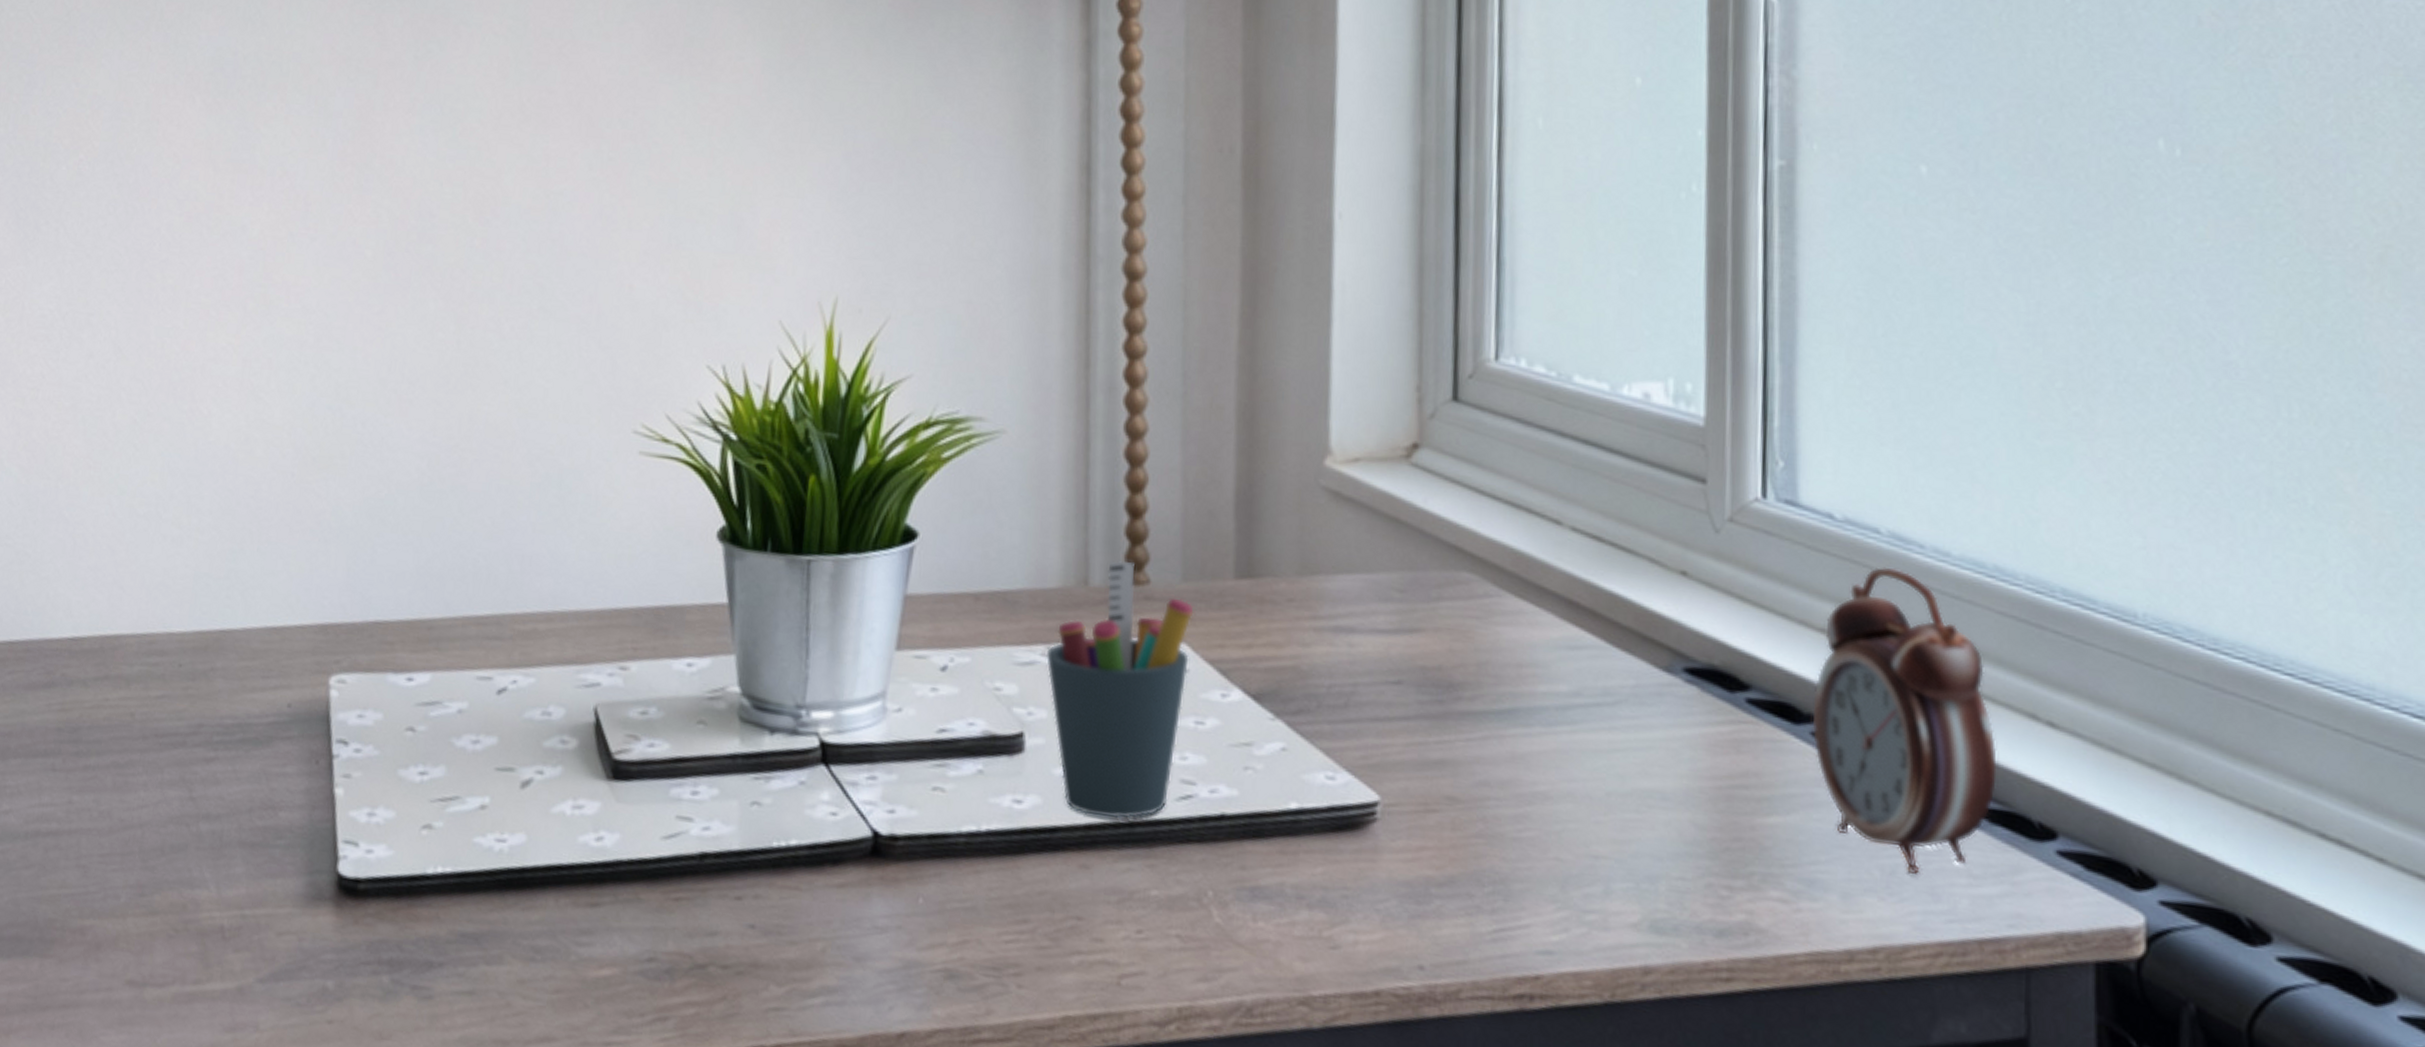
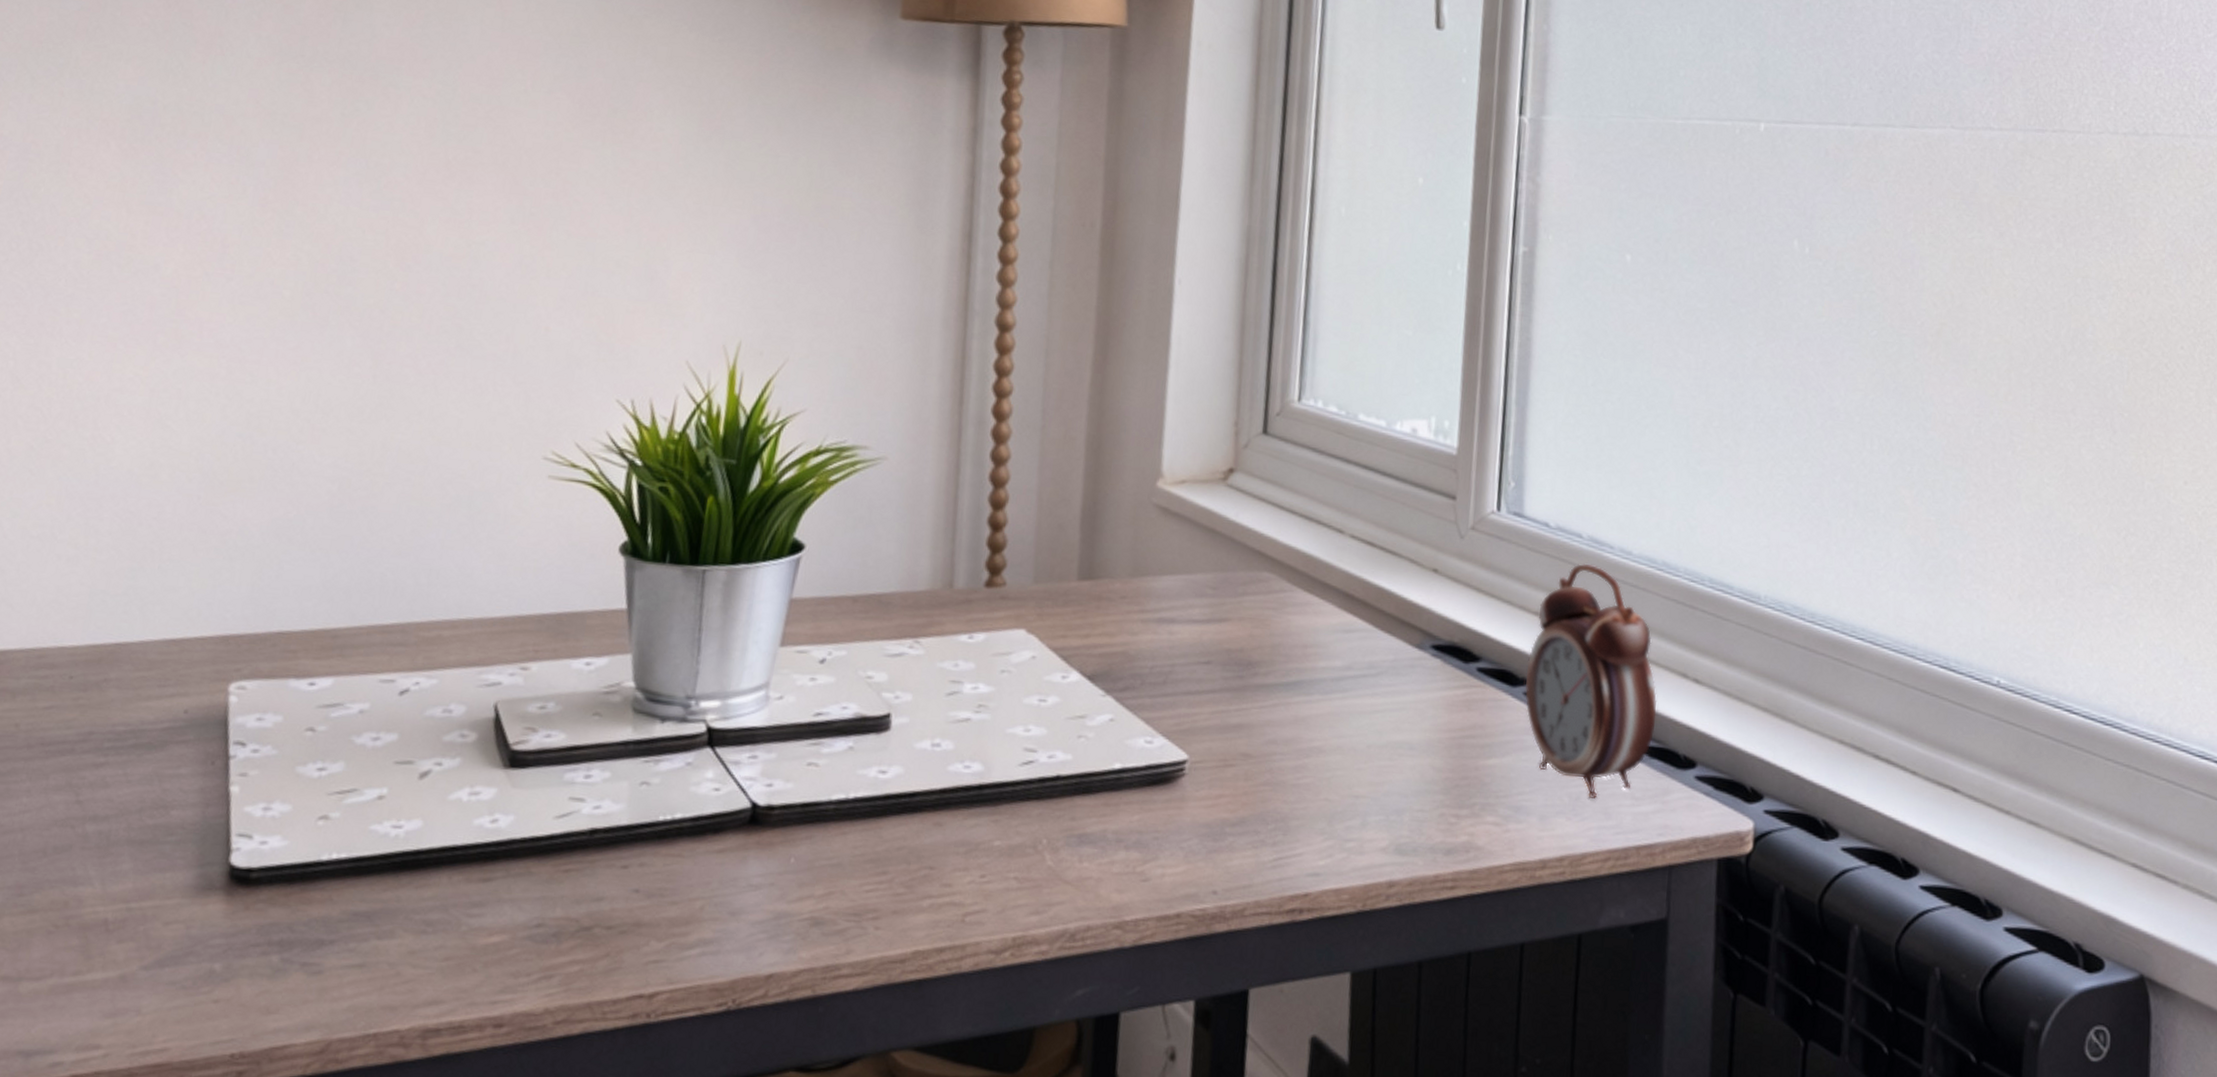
pen holder: present [1045,560,1194,819] -> none [913,566,1043,783]

